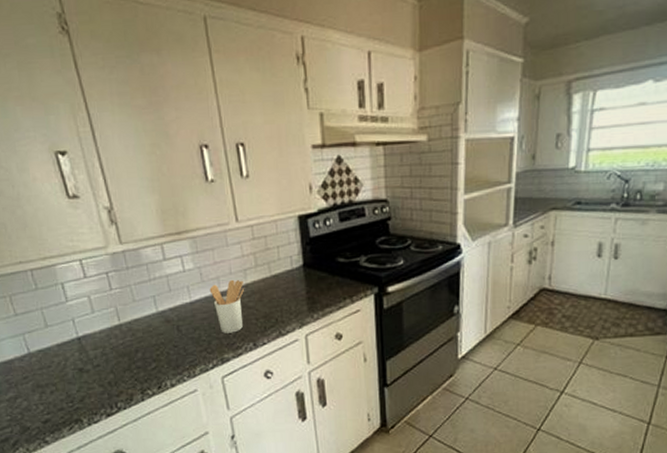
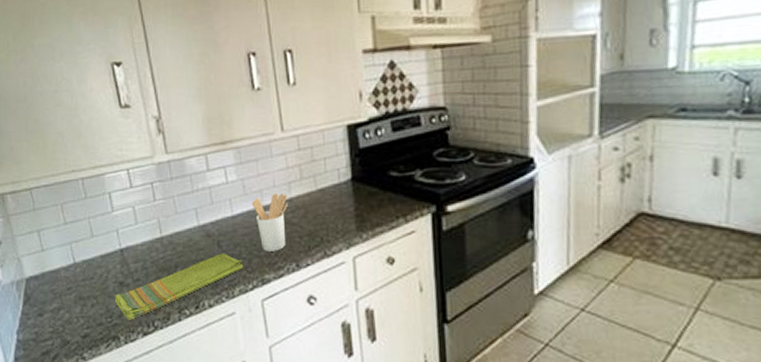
dish towel: none [74,337,203,404] -> present [114,253,243,320]

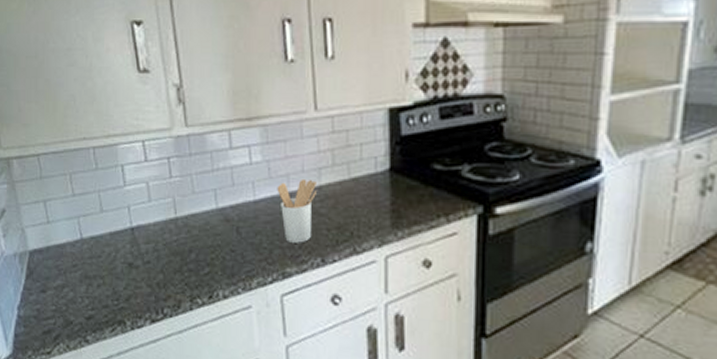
dish towel: present [114,253,243,320] -> none [122,240,262,305]

